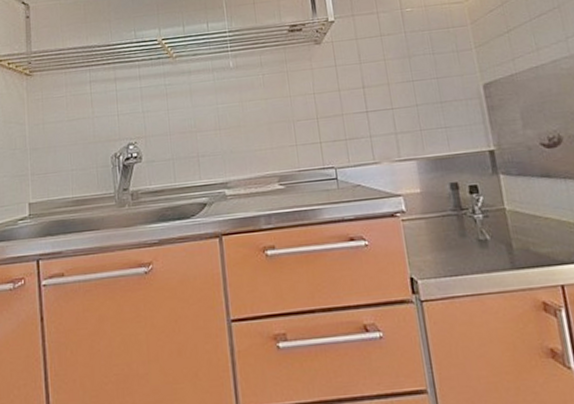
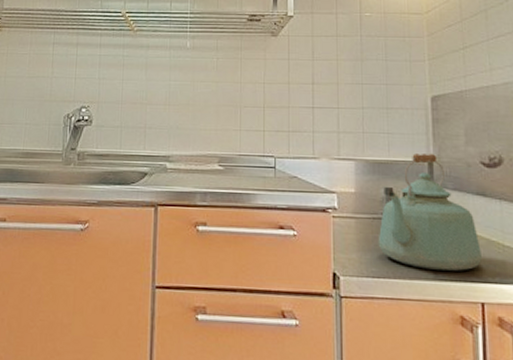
kettle: none [450,141,556,260] -> present [378,153,483,272]

